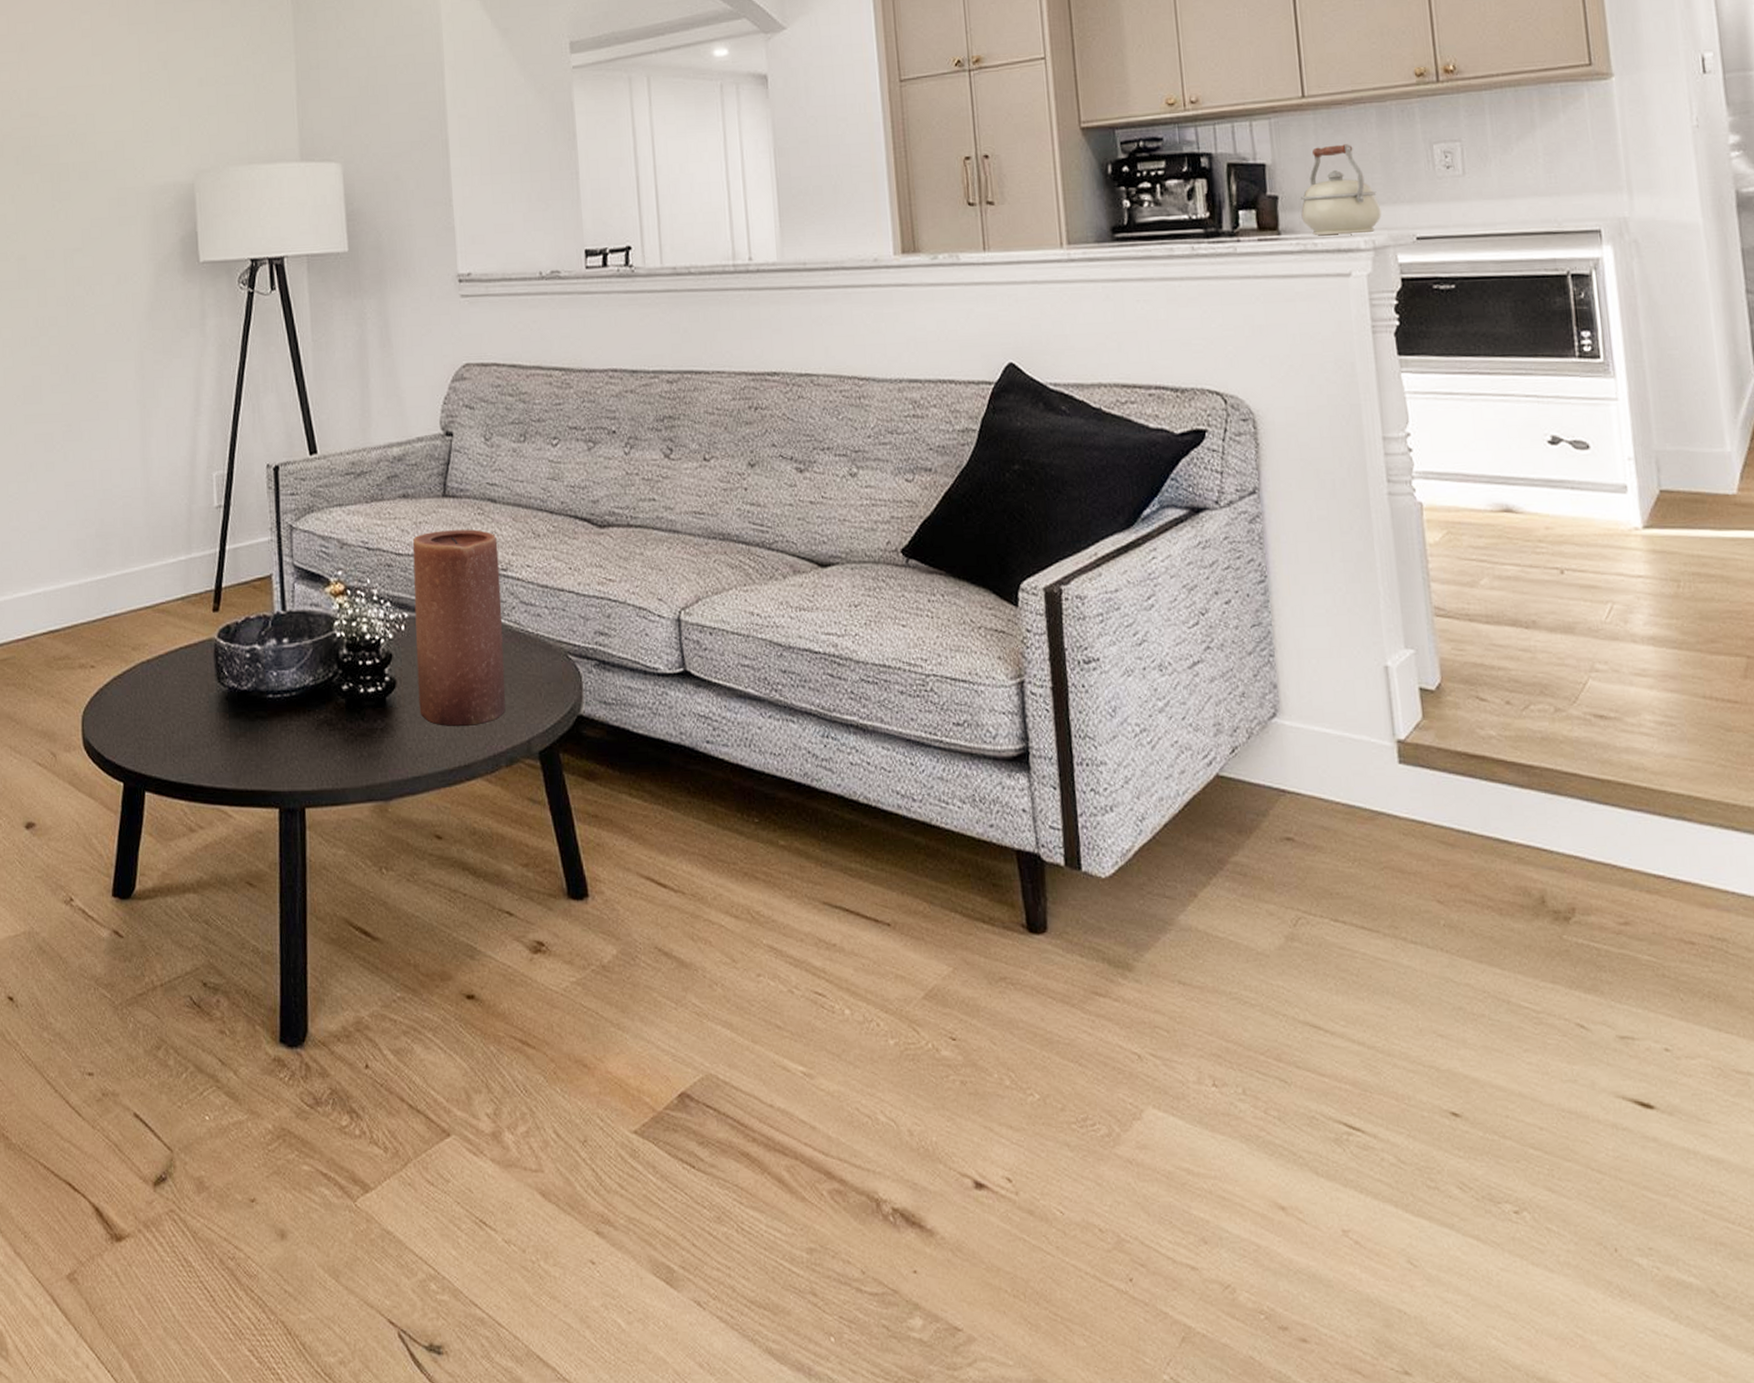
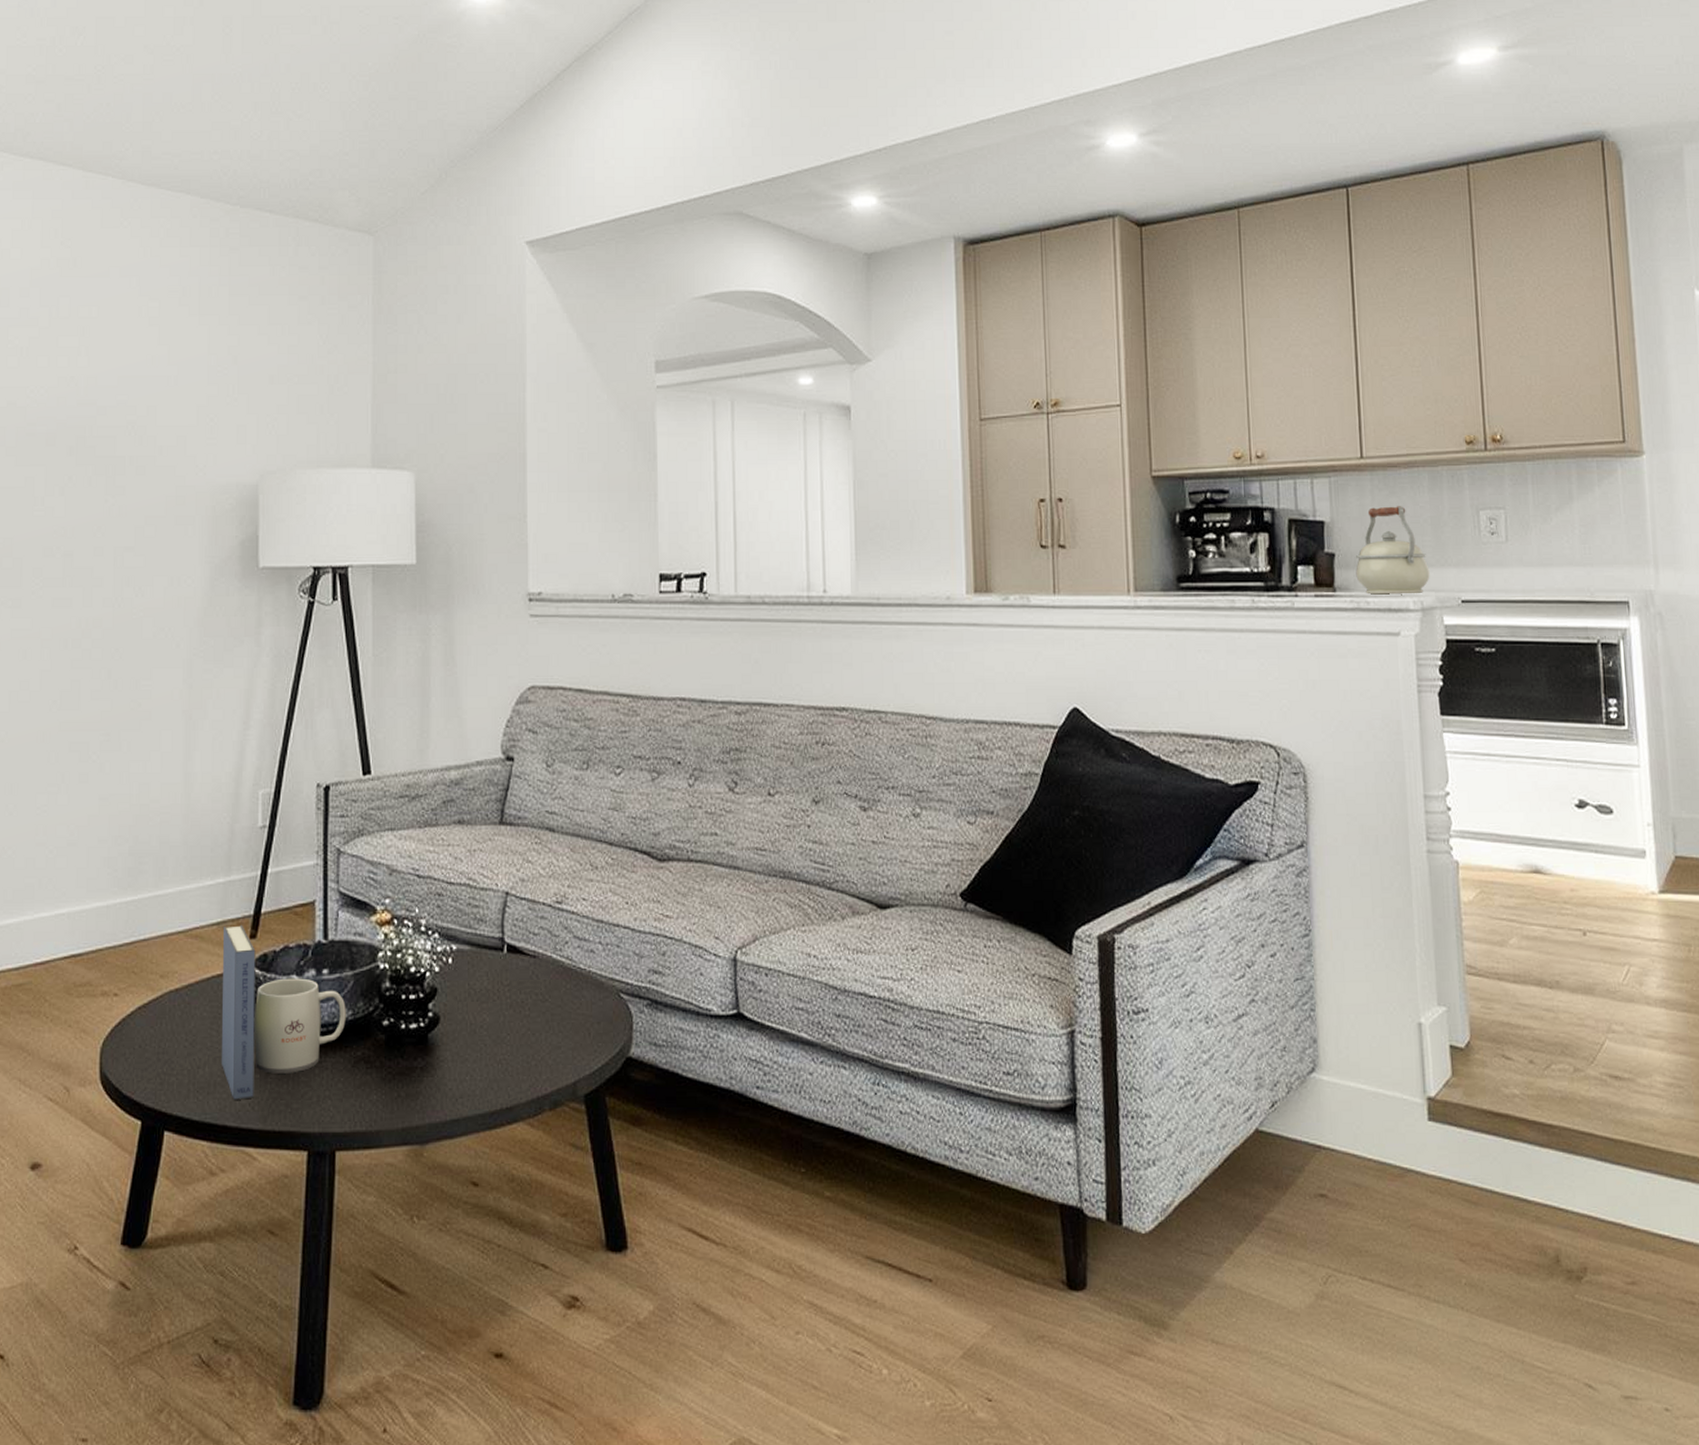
book: none [188,598,226,763] -> present [221,924,256,1101]
mug: none [221,647,308,737] -> present [253,978,347,1074]
candle: present [412,529,506,726] -> none [463,859,554,1066]

